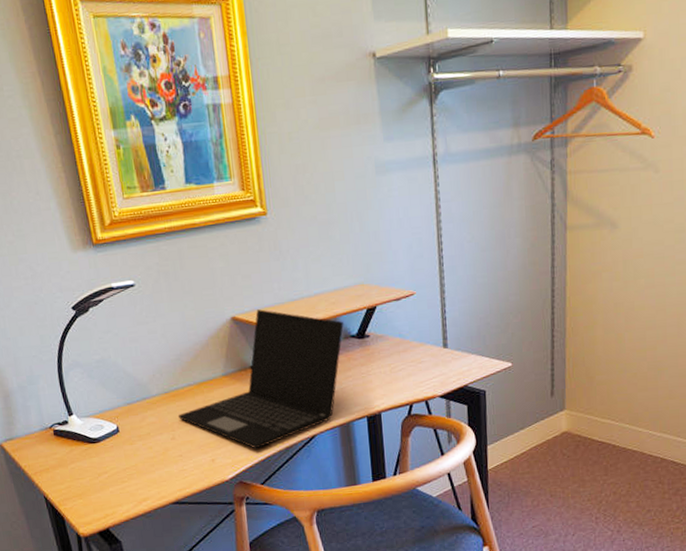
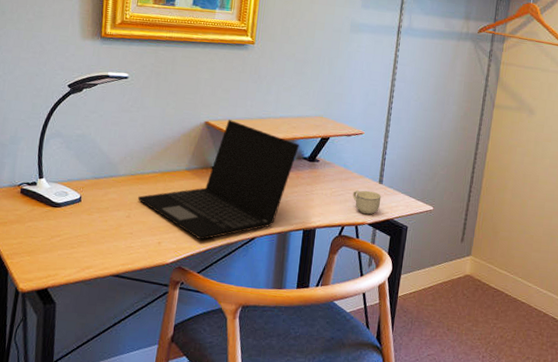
cup: none [415,358,450,386] -> present [352,190,382,215]

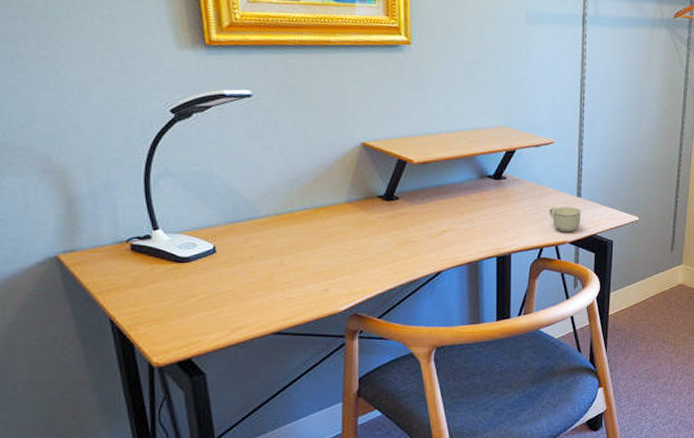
laptop: present [137,120,299,240] -> none [289,138,481,281]

